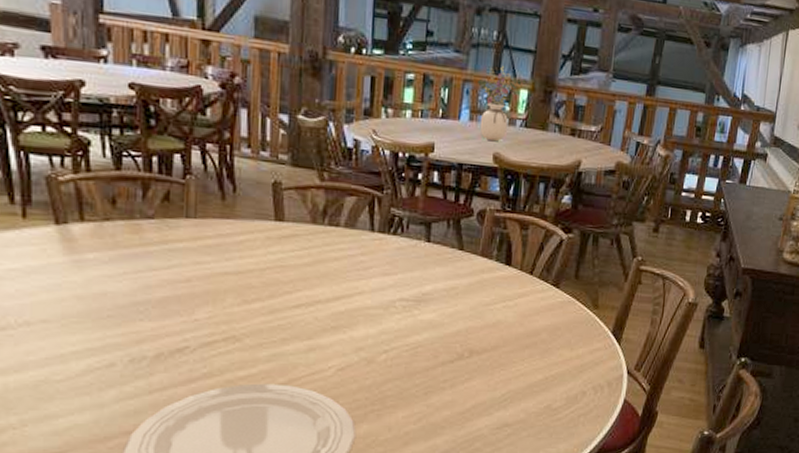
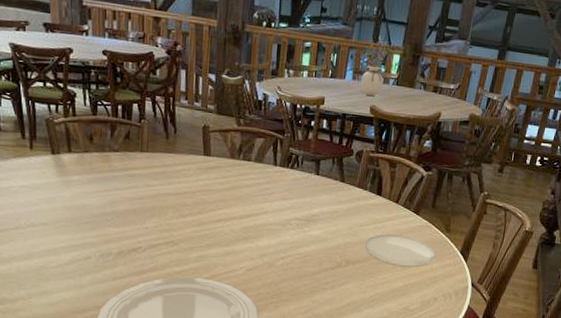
plate: none [492,313,582,355] -> present [364,233,435,268]

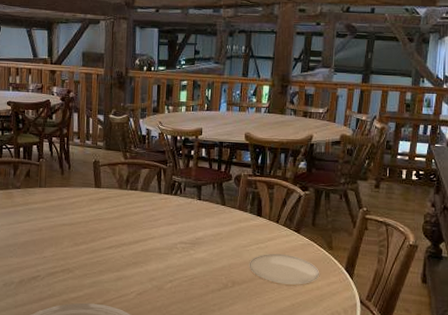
bouquet: present [359,36,399,97] -> none [231,71,268,125]

